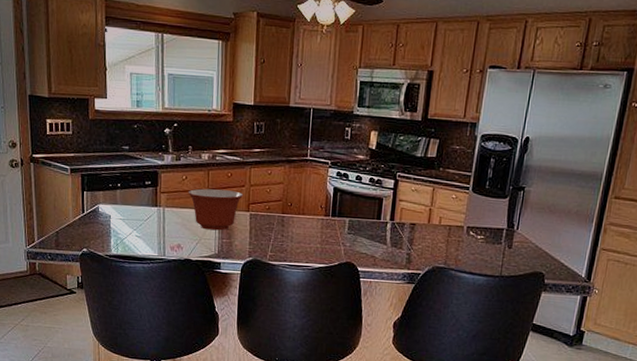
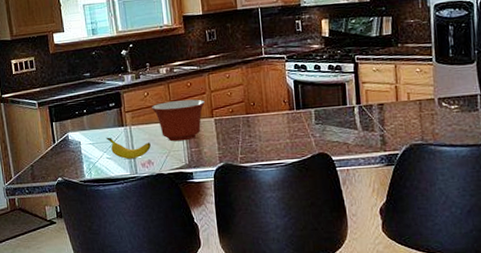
banana: none [137,215,182,241] -> present [105,137,151,160]

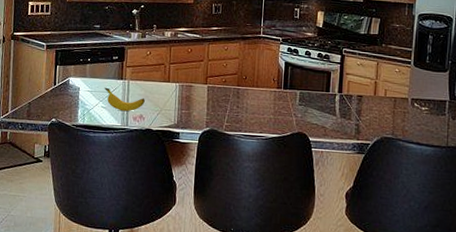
mixing bowl: present [151,99,205,142] -> none [151,63,201,102]

